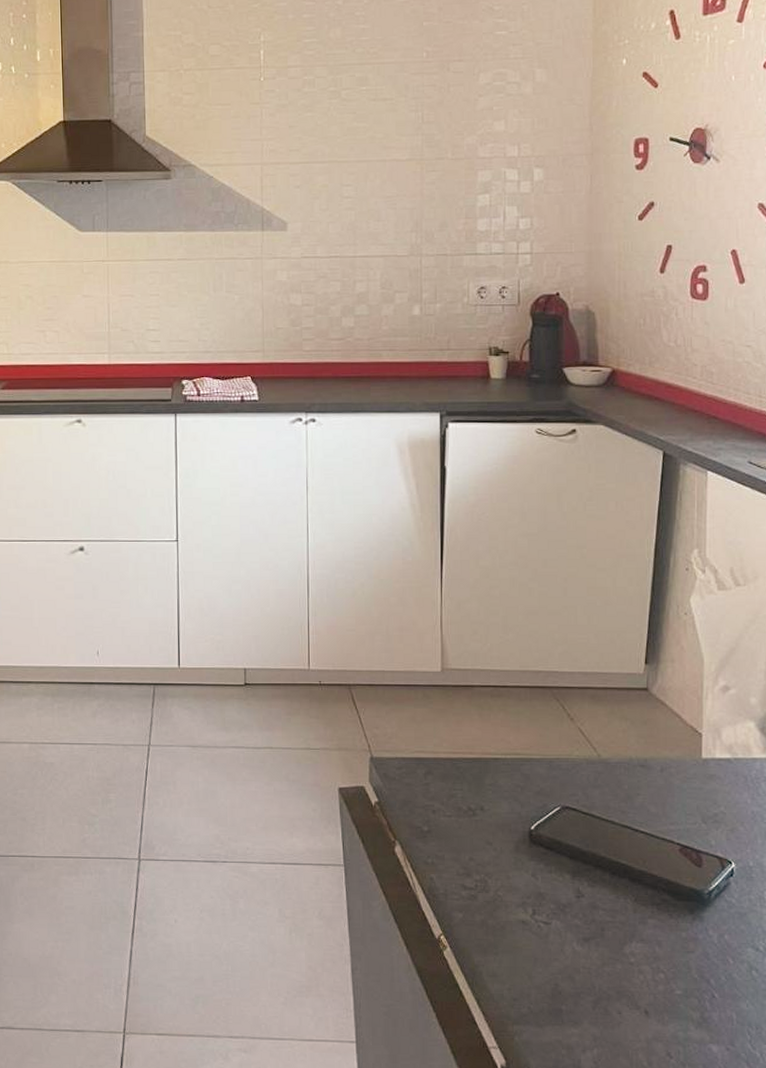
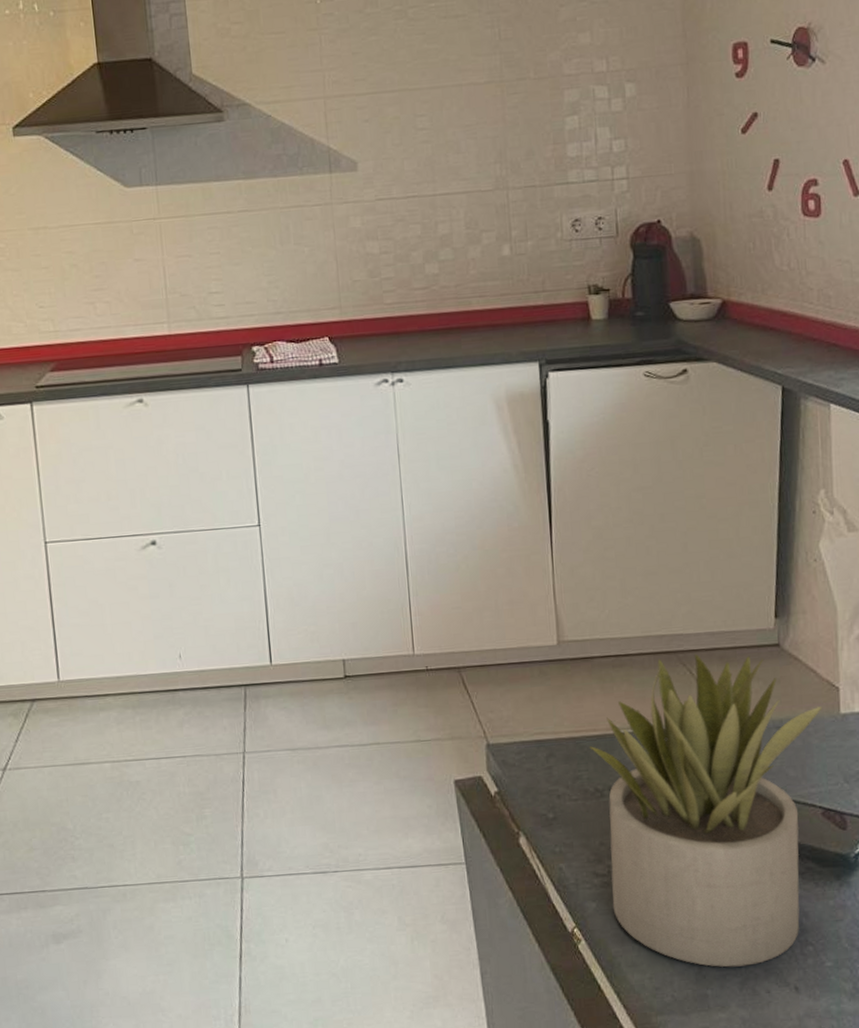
succulent plant: none [465,690,685,986] -> present [589,653,823,967]

